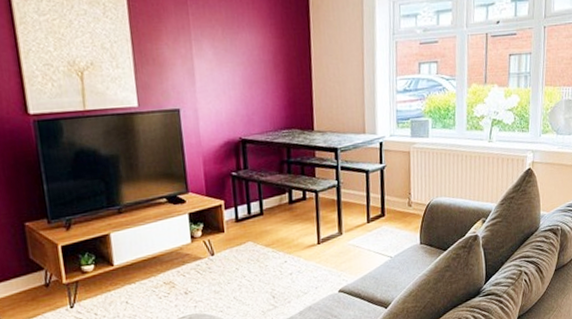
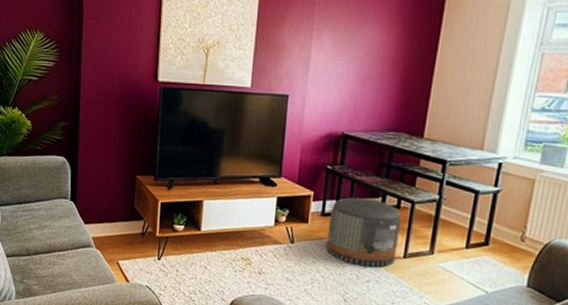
pouf: none [244,196,312,262] -> present [326,197,402,267]

